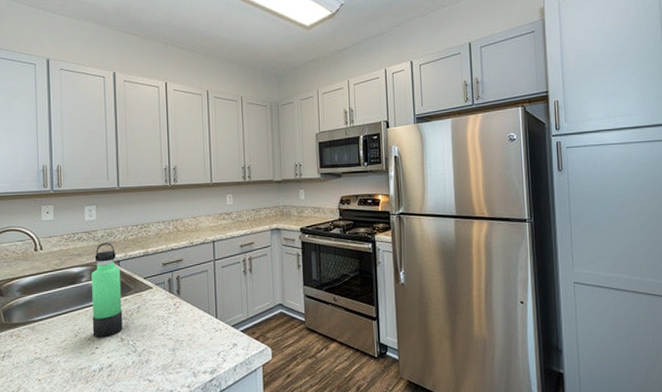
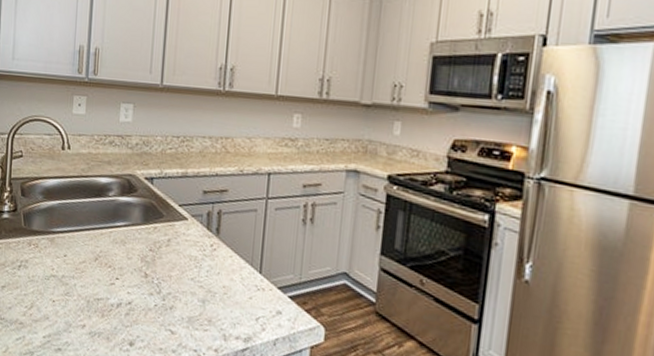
thermos bottle: present [92,243,123,338] -> none [114,152,153,268]

